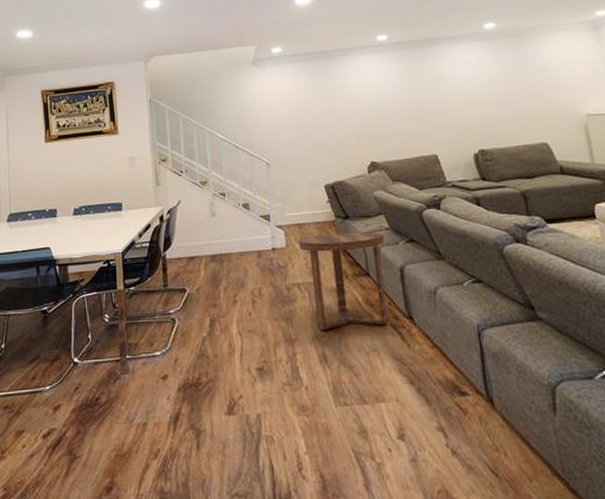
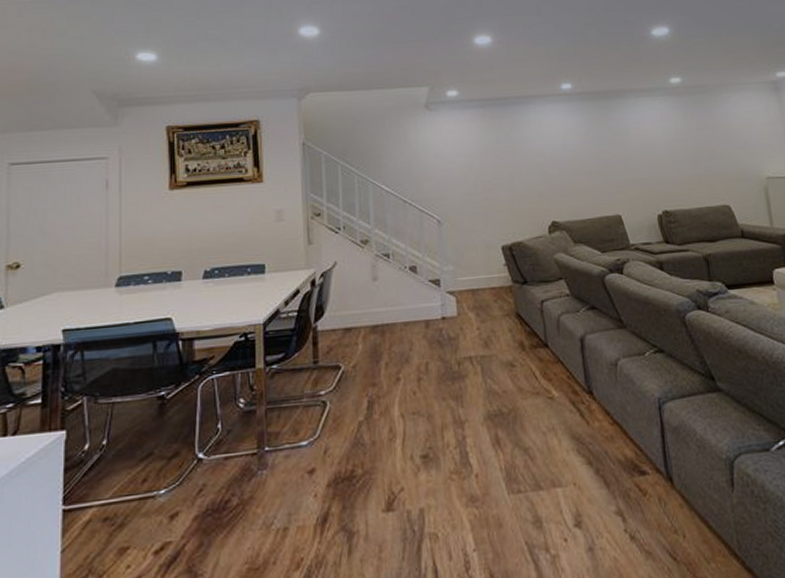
side table: present [298,232,388,330] -> none [471,298,566,409]

